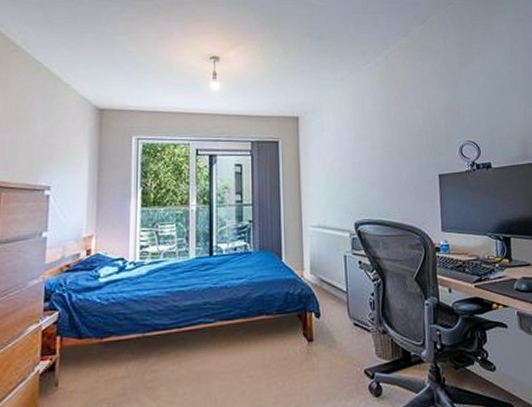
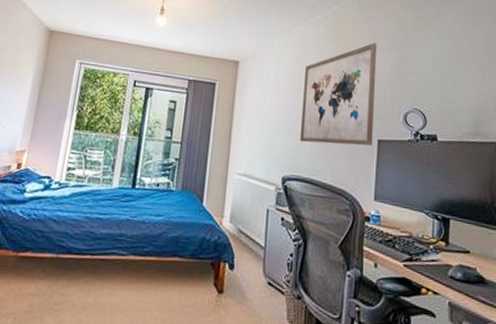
wall art: none [363,83,434,187] -> present [299,43,377,146]

